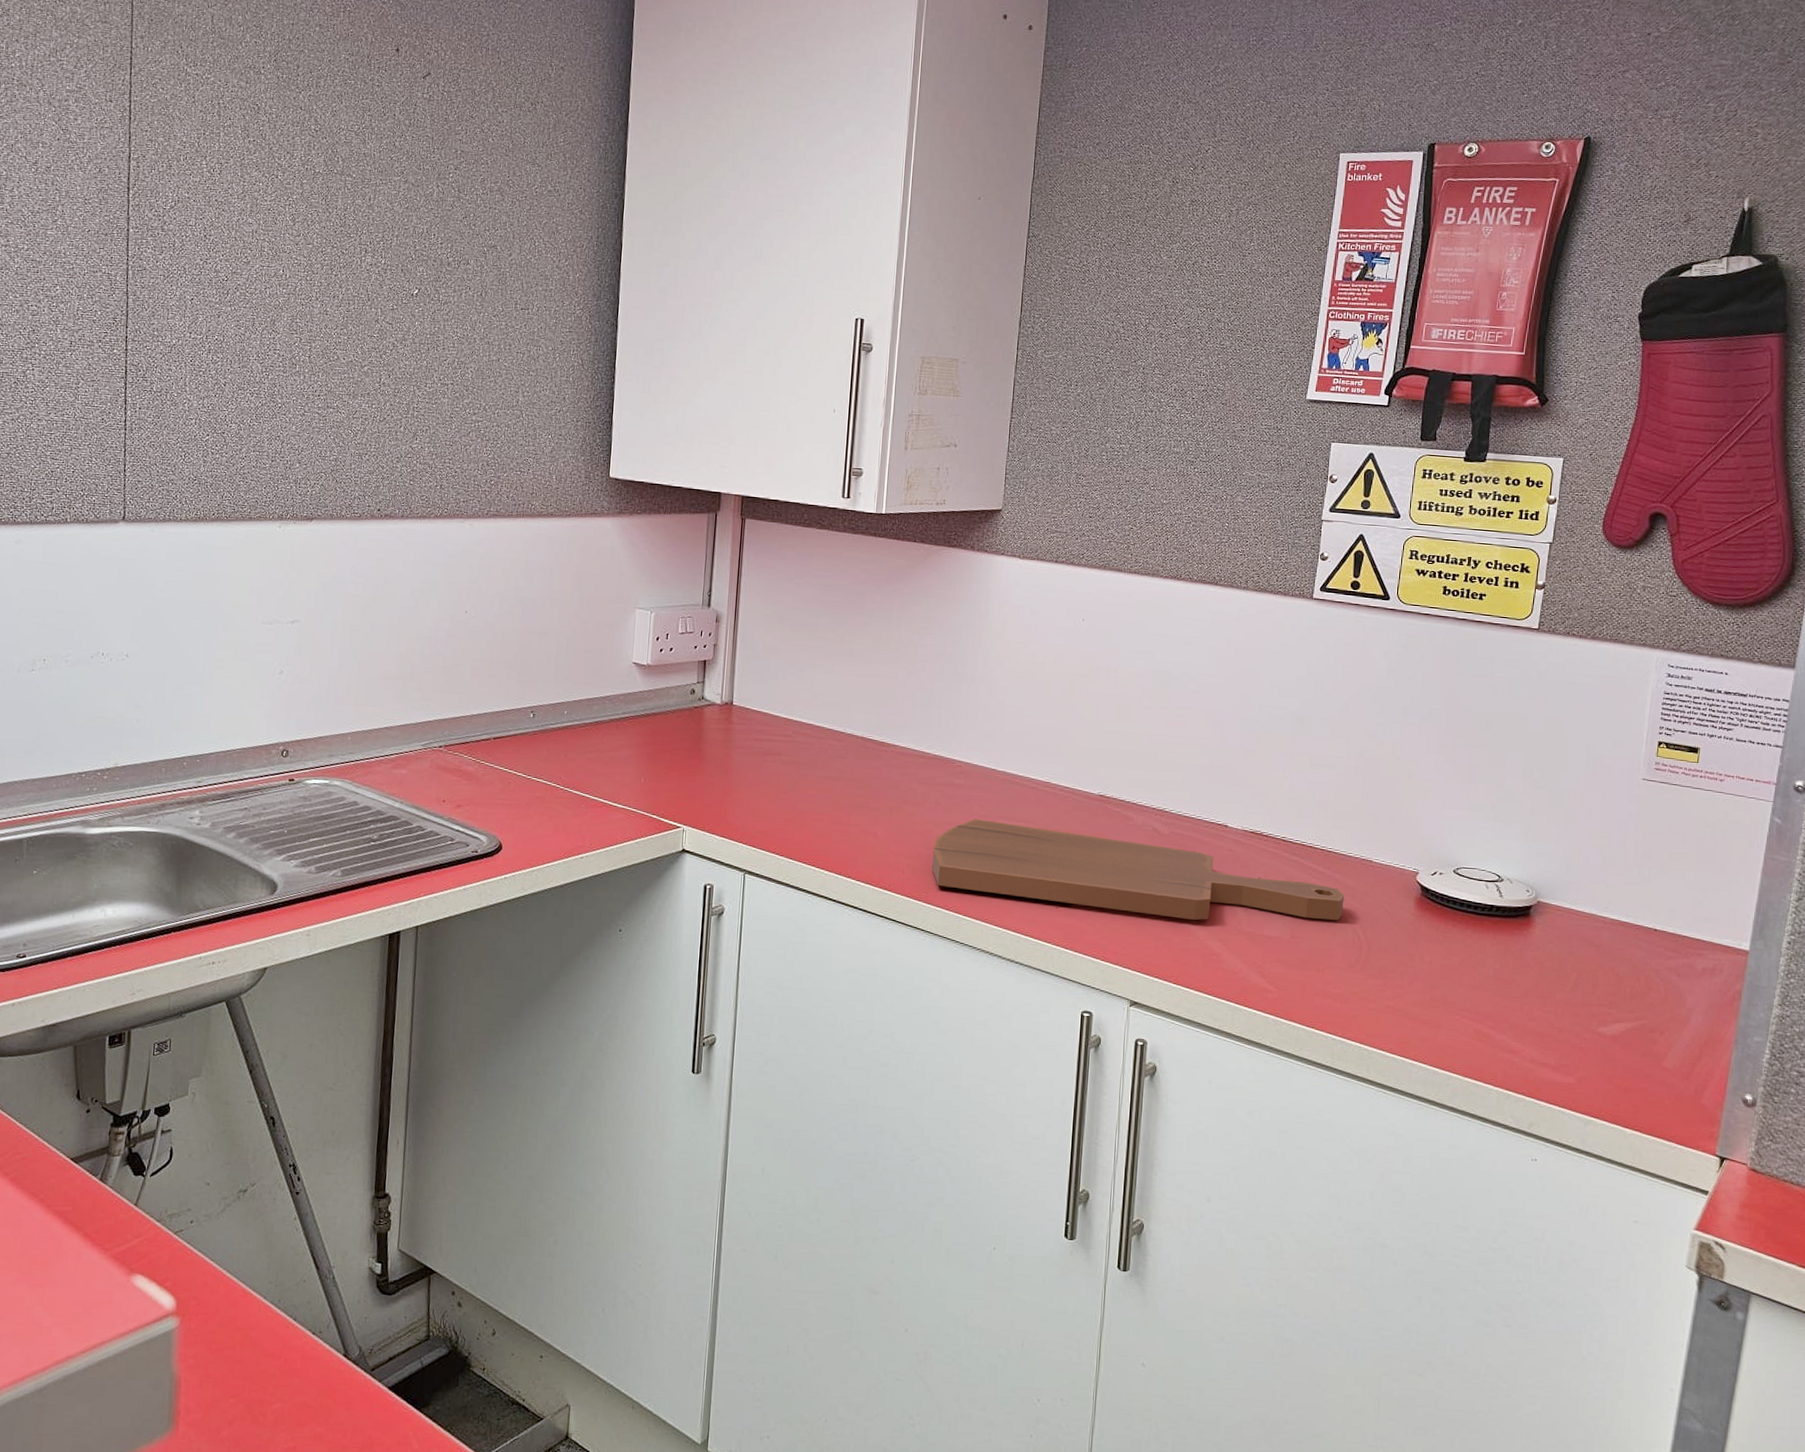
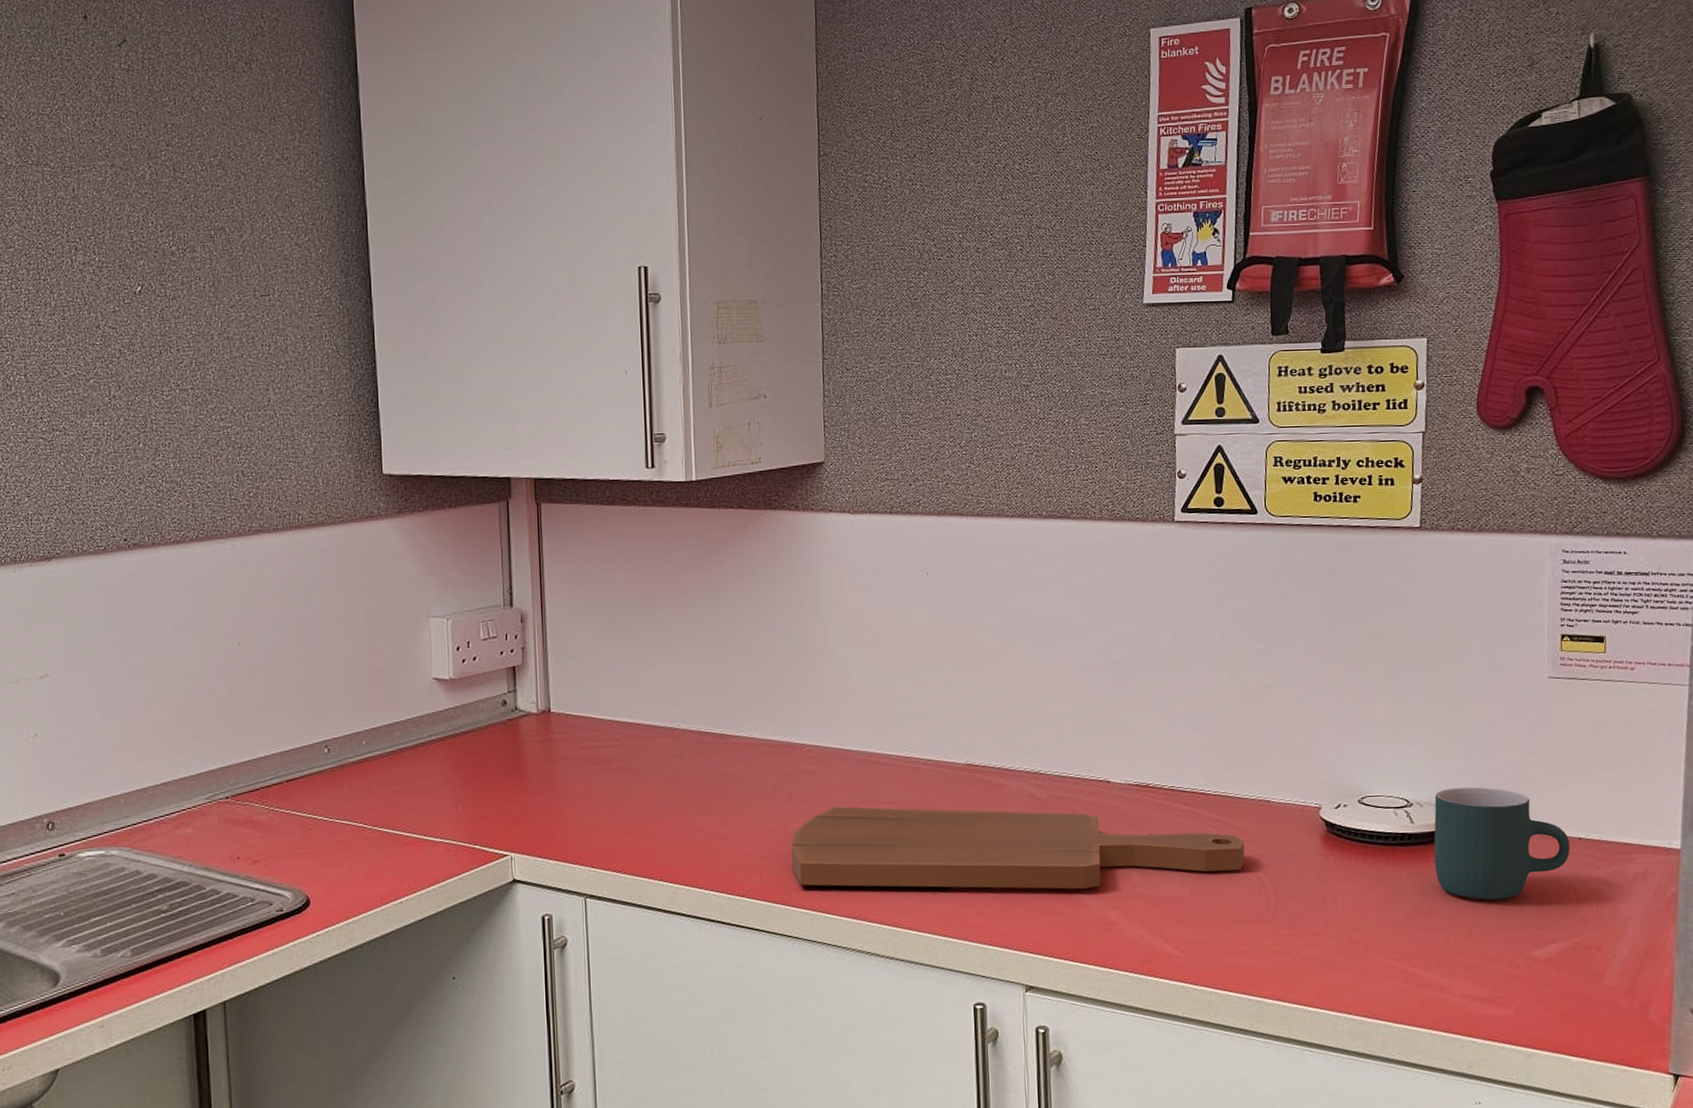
mug: none [1517,869,1646,977] -> present [1434,787,1570,900]

